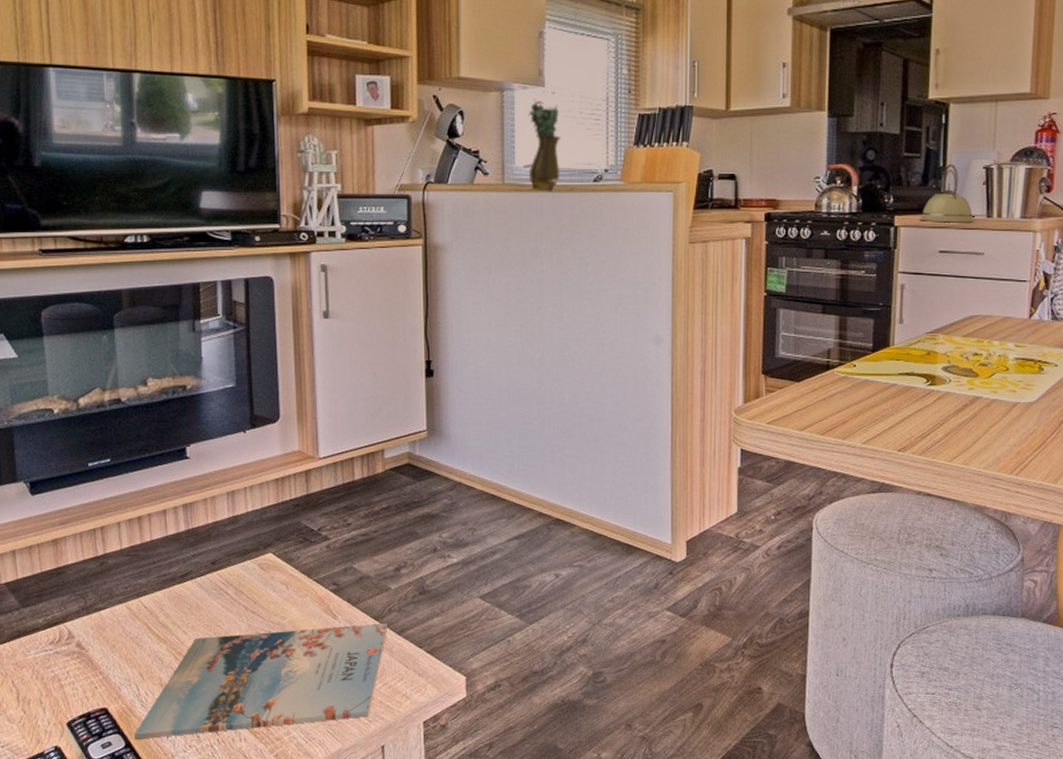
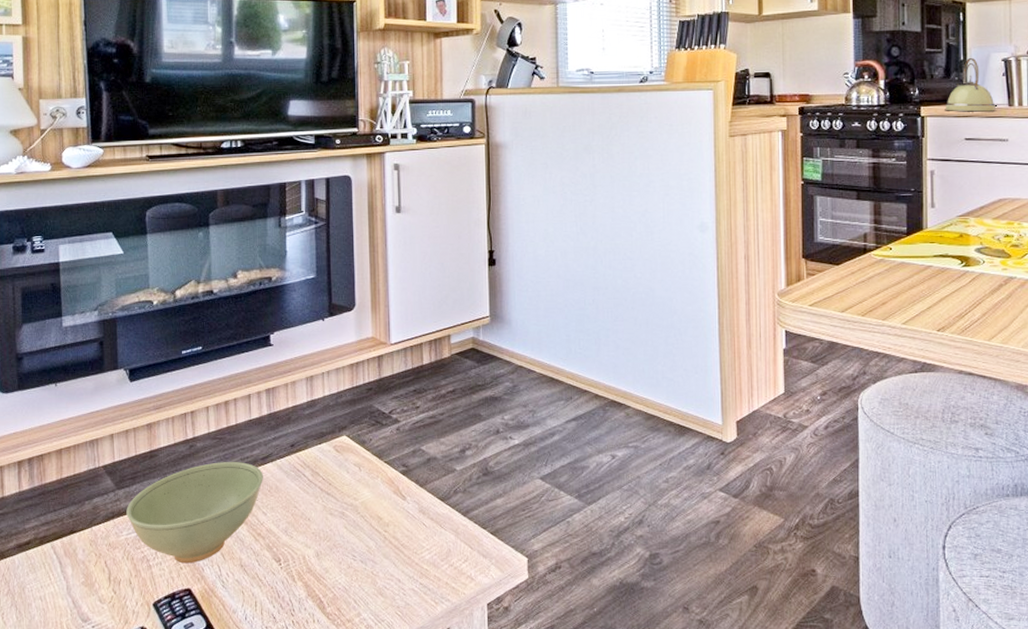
bowl: none [33,580,183,683] -> present [126,462,263,564]
magazine: present [134,623,387,739] -> none [215,504,453,620]
vase: present [528,98,560,192] -> none [579,10,609,93]

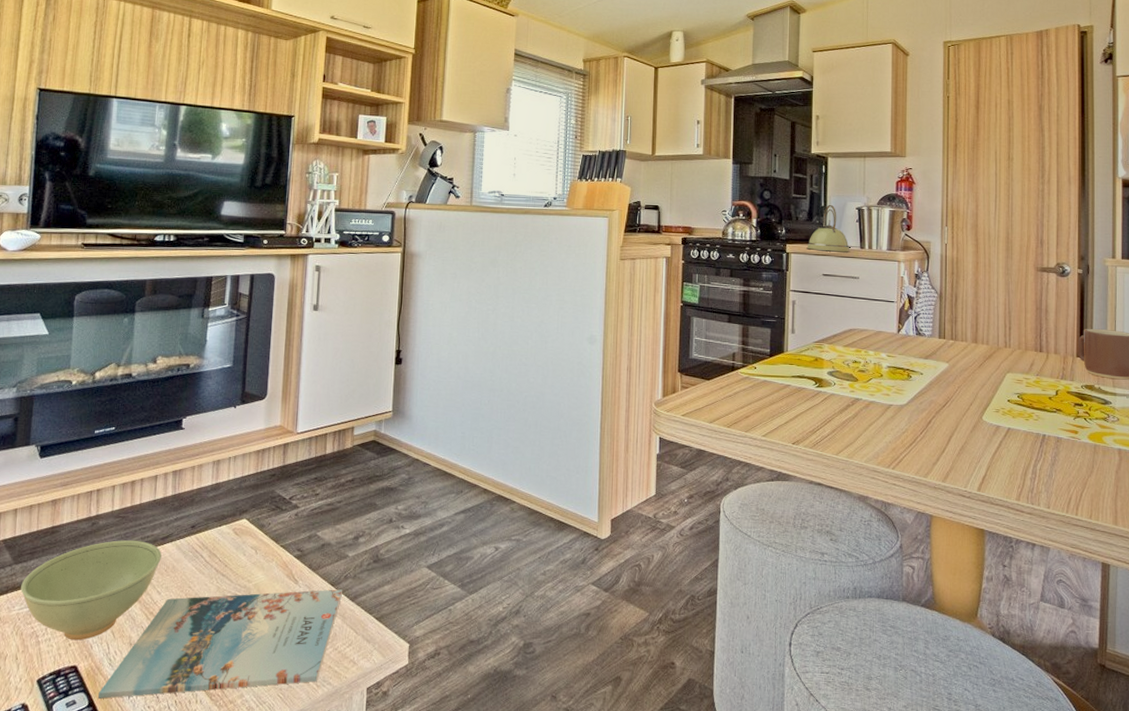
magazine: none [215,504,453,620] -> present [98,589,342,699]

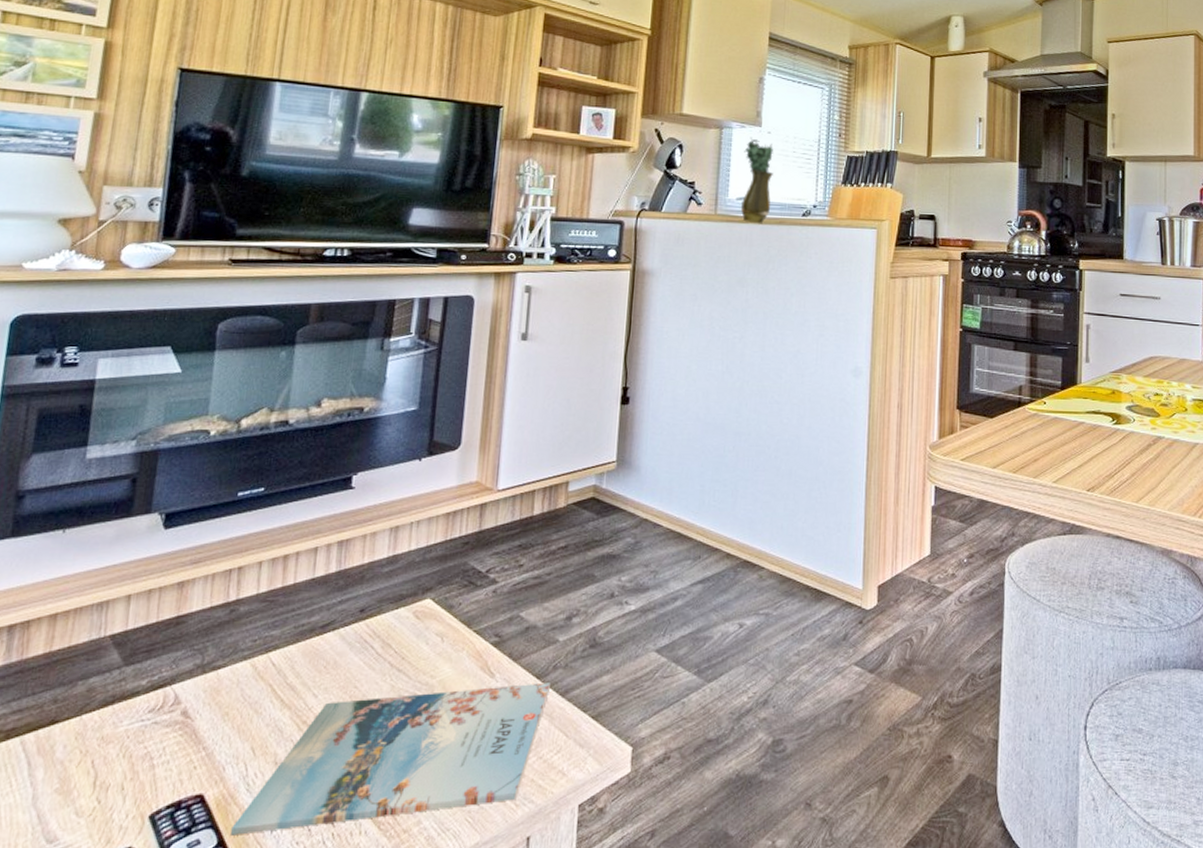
bowl: present [20,540,162,641] -> none [131,631,320,762]
vase: none [492,139,519,214] -> present [740,137,773,224]
kettle: present [806,205,850,252] -> none [1102,215,1151,269]

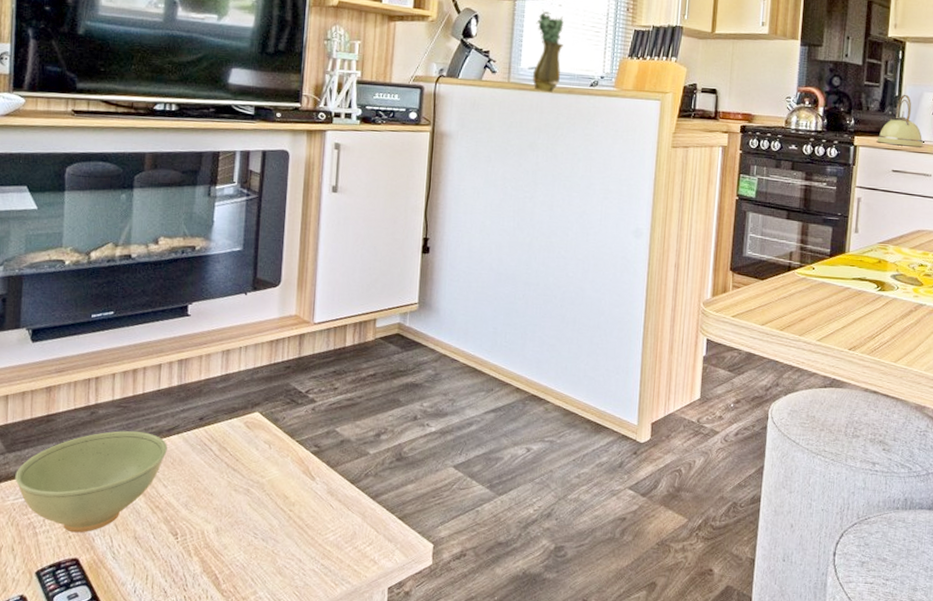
bowl: none [131,631,320,762] -> present [15,431,167,533]
magazine: present [231,683,550,835] -> none [102,487,363,592]
kettle: none [1102,215,1151,269] -> present [876,95,924,148]

